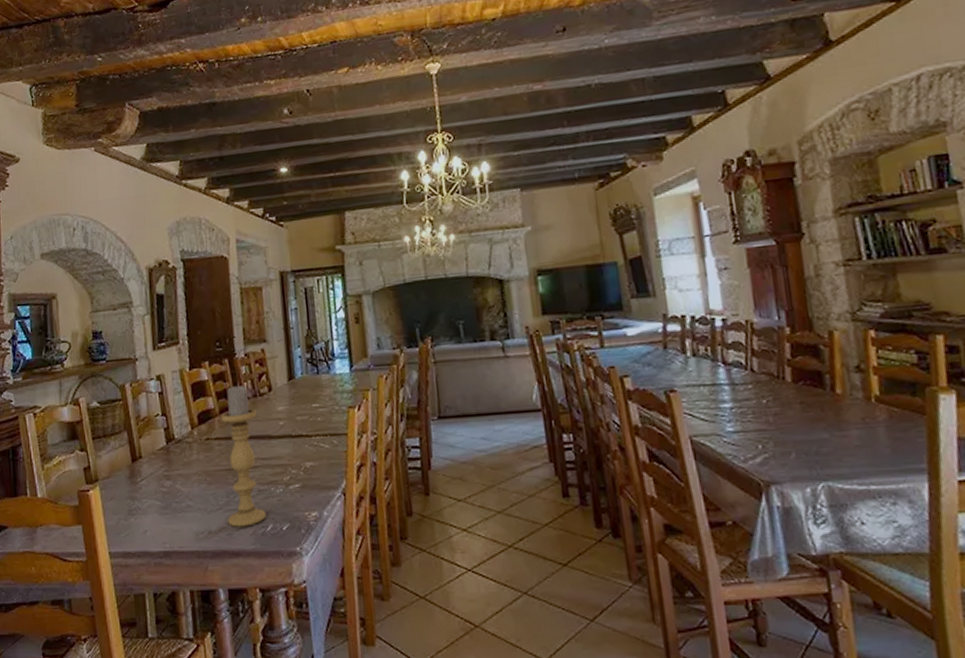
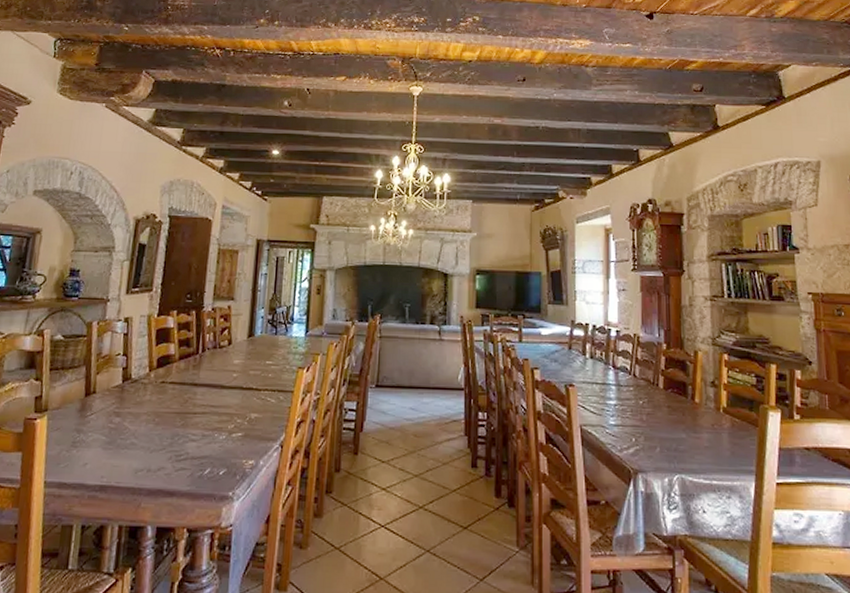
candle holder: present [220,385,267,527] -> none [168,335,215,468]

